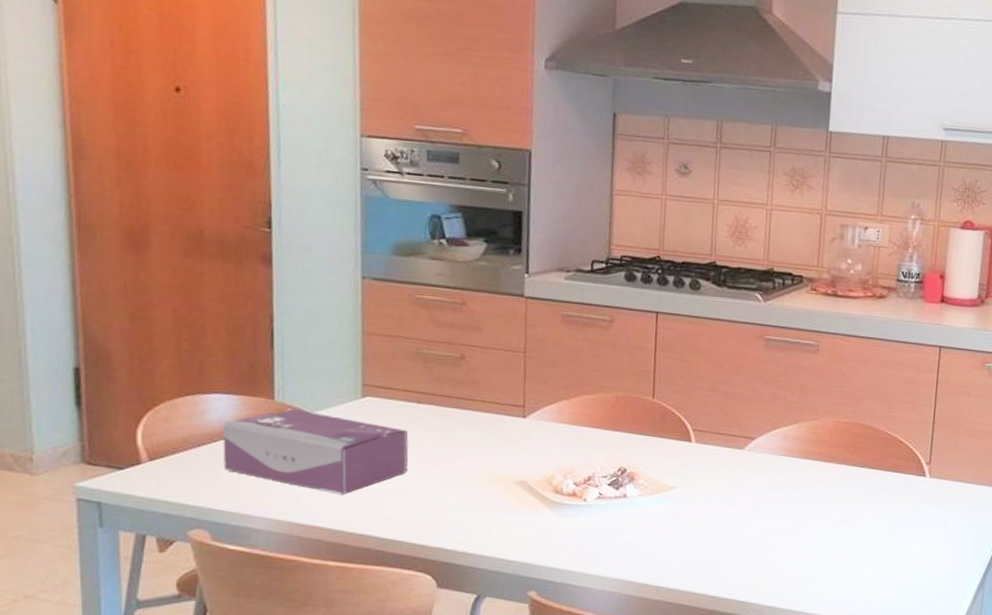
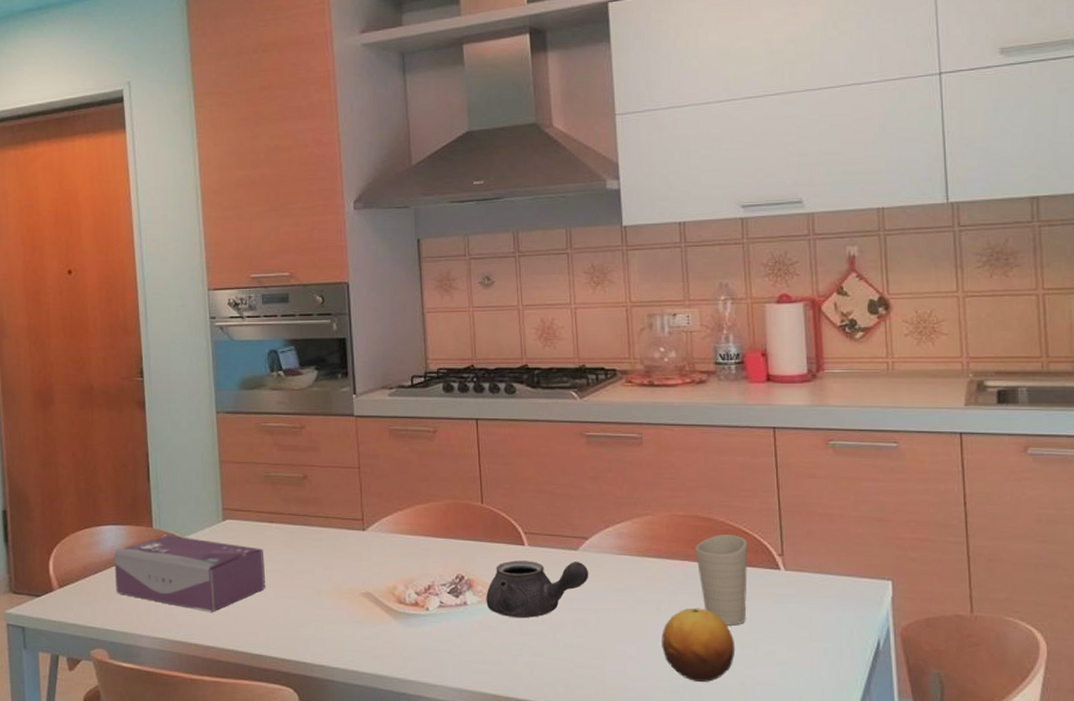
teapot: none [646,456,752,513] -> present [486,560,589,619]
fruit: none [810,508,877,575] -> present [661,607,736,682]
cup: none [853,442,901,525] -> present [695,534,748,626]

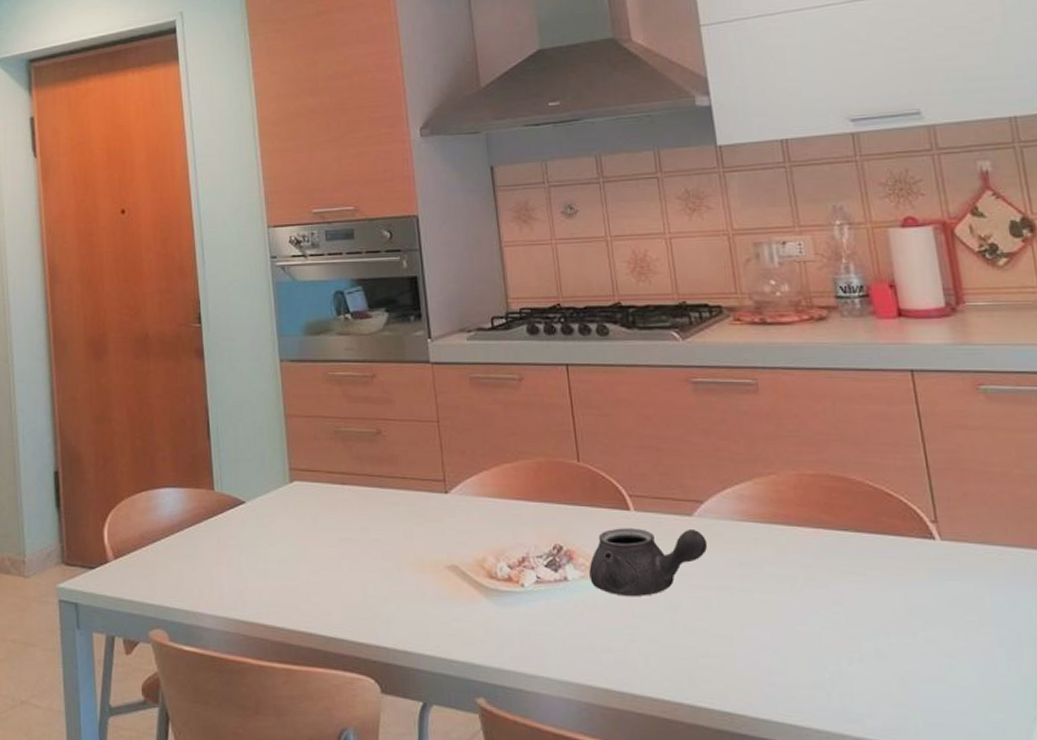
tissue box: present [113,535,266,613] -> none [172,499,340,589]
fruit: present [661,607,736,682] -> none [799,585,890,676]
cup: present [695,534,748,626] -> none [831,497,899,607]

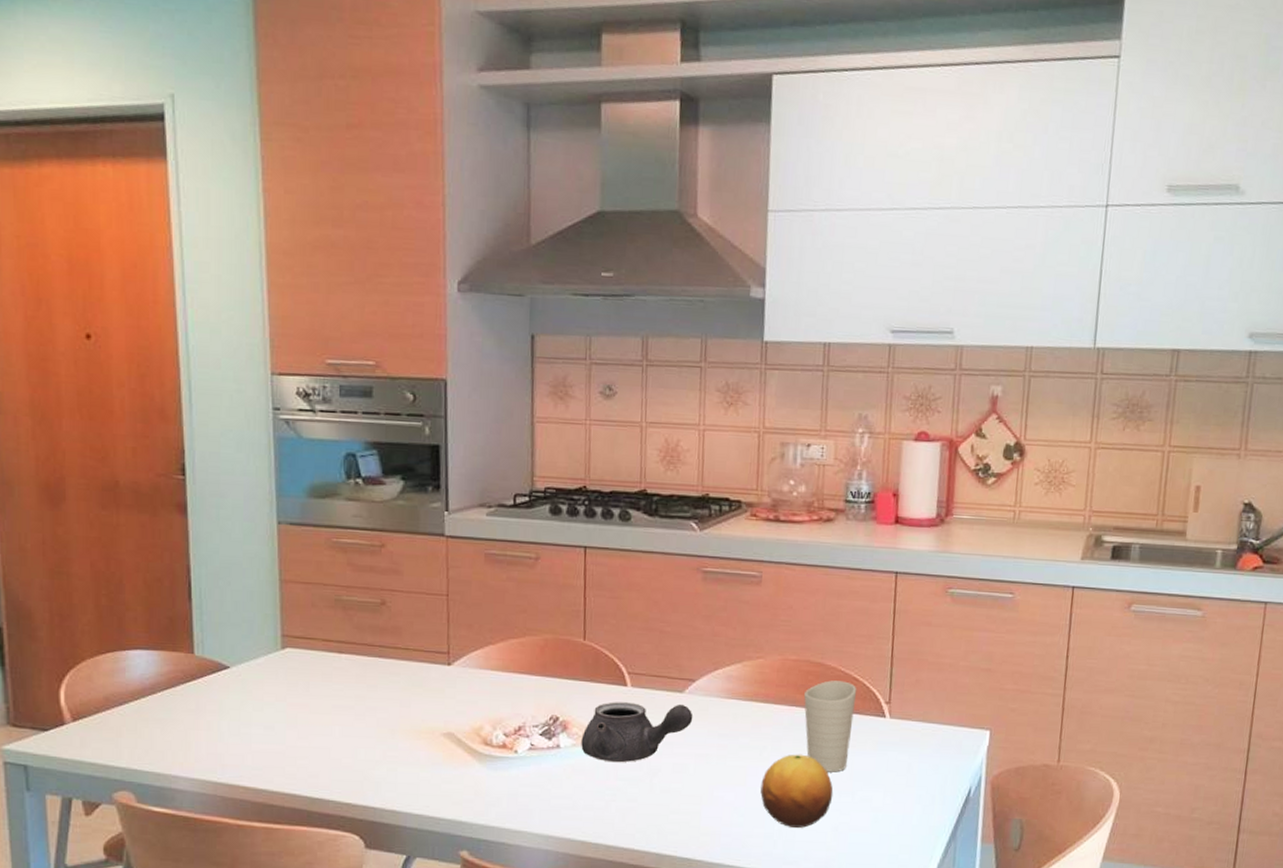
fruit: none [799,585,890,676] -> present [760,754,834,828]
cup: none [831,497,899,607] -> present [804,680,857,773]

